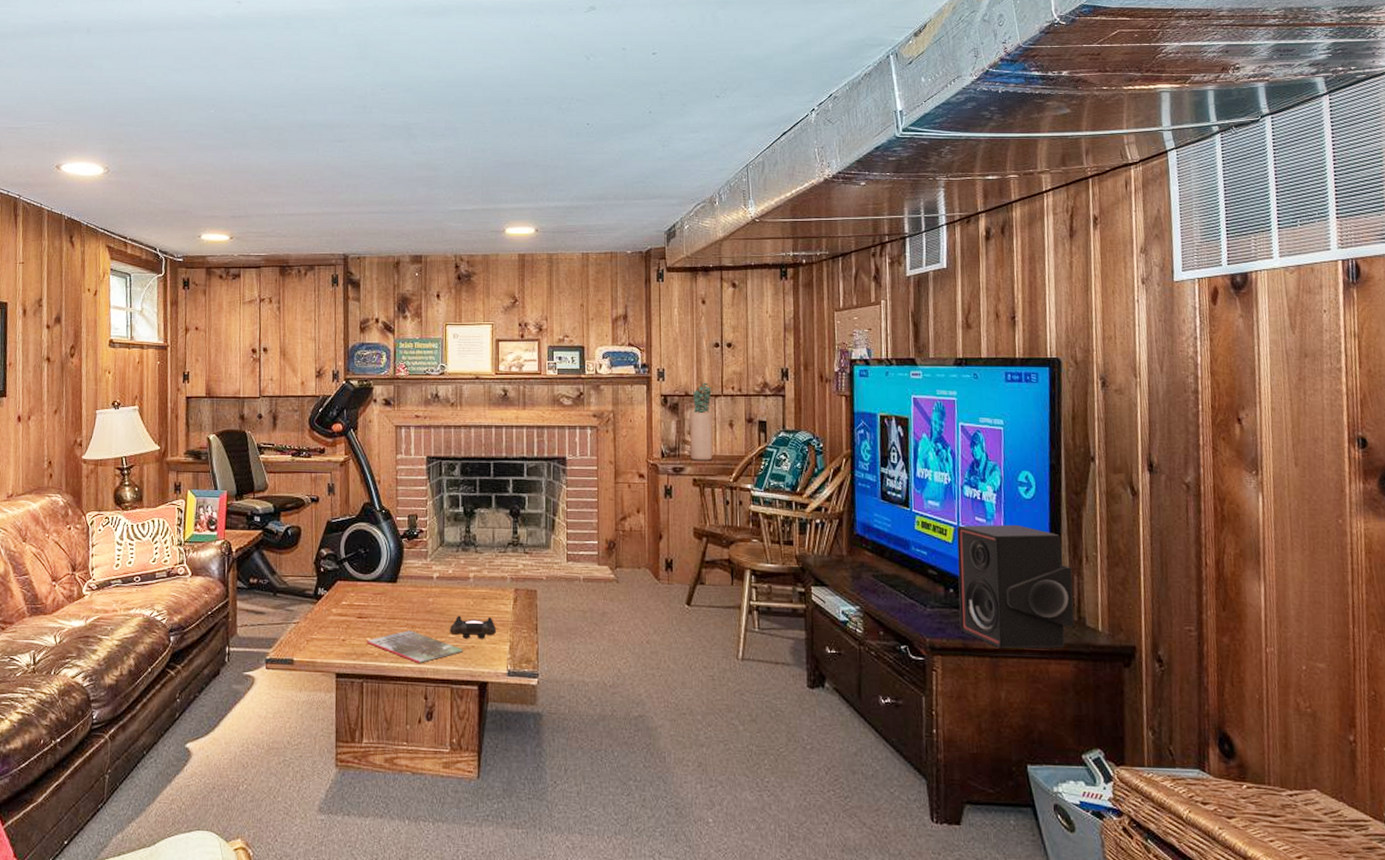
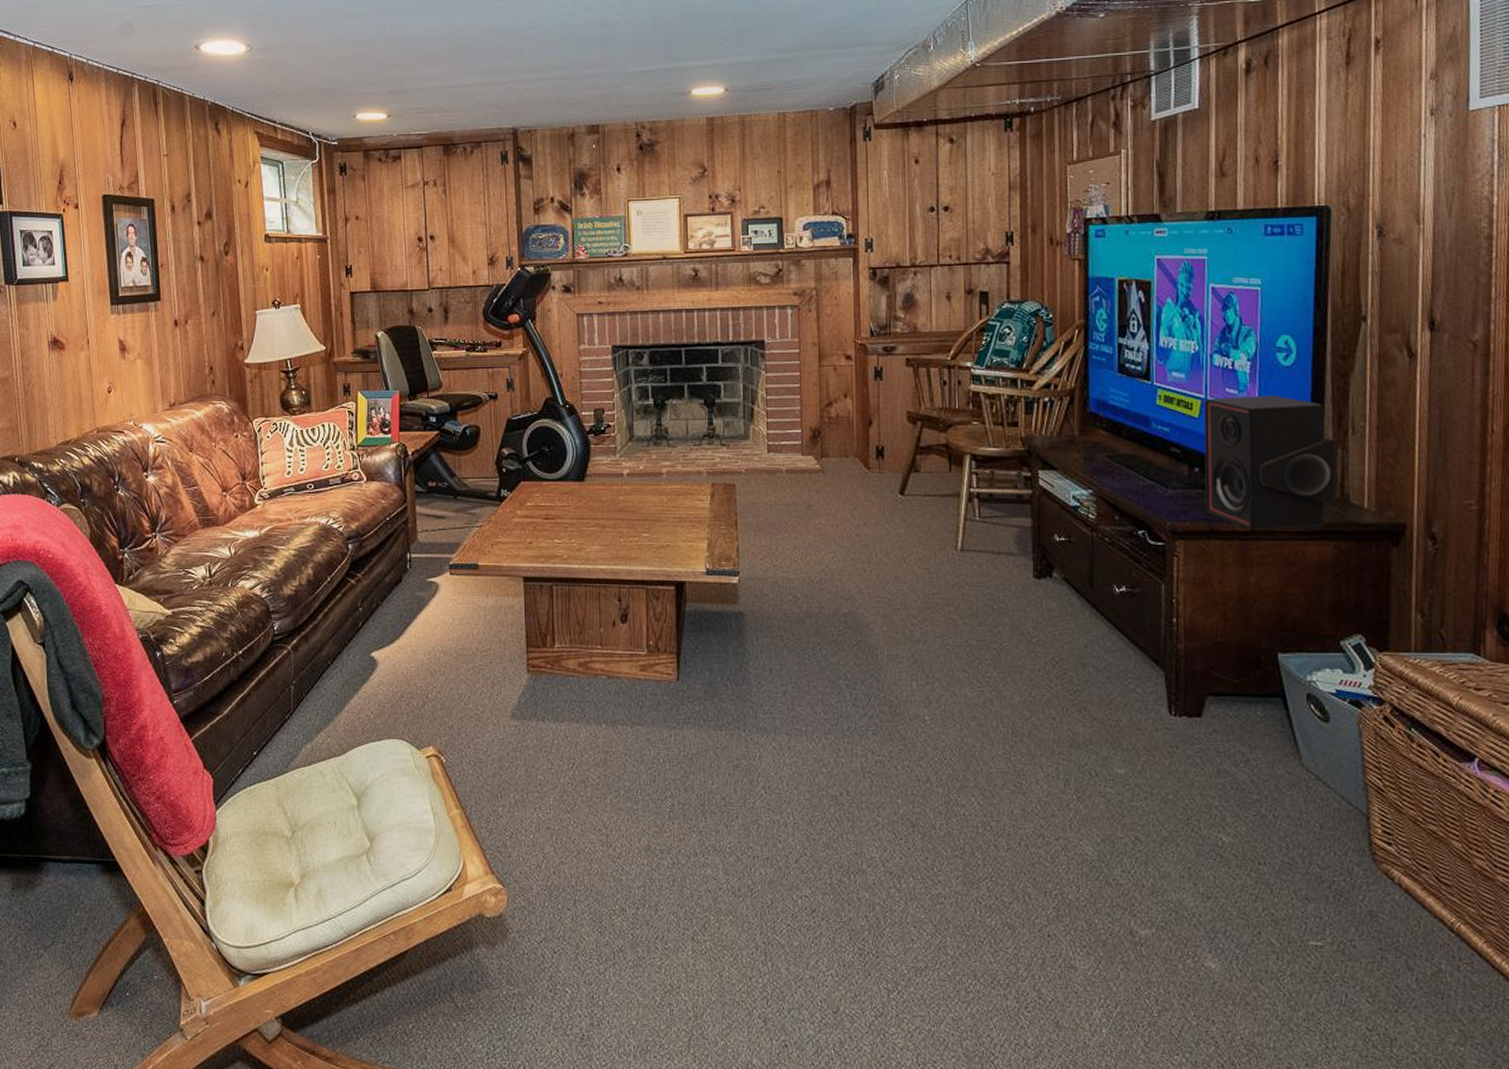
magazine: present [366,630,464,663] -> none [554,530,659,564]
control: present [449,615,497,639] -> none [642,513,694,537]
vase: present [690,381,713,461] -> none [902,250,928,338]

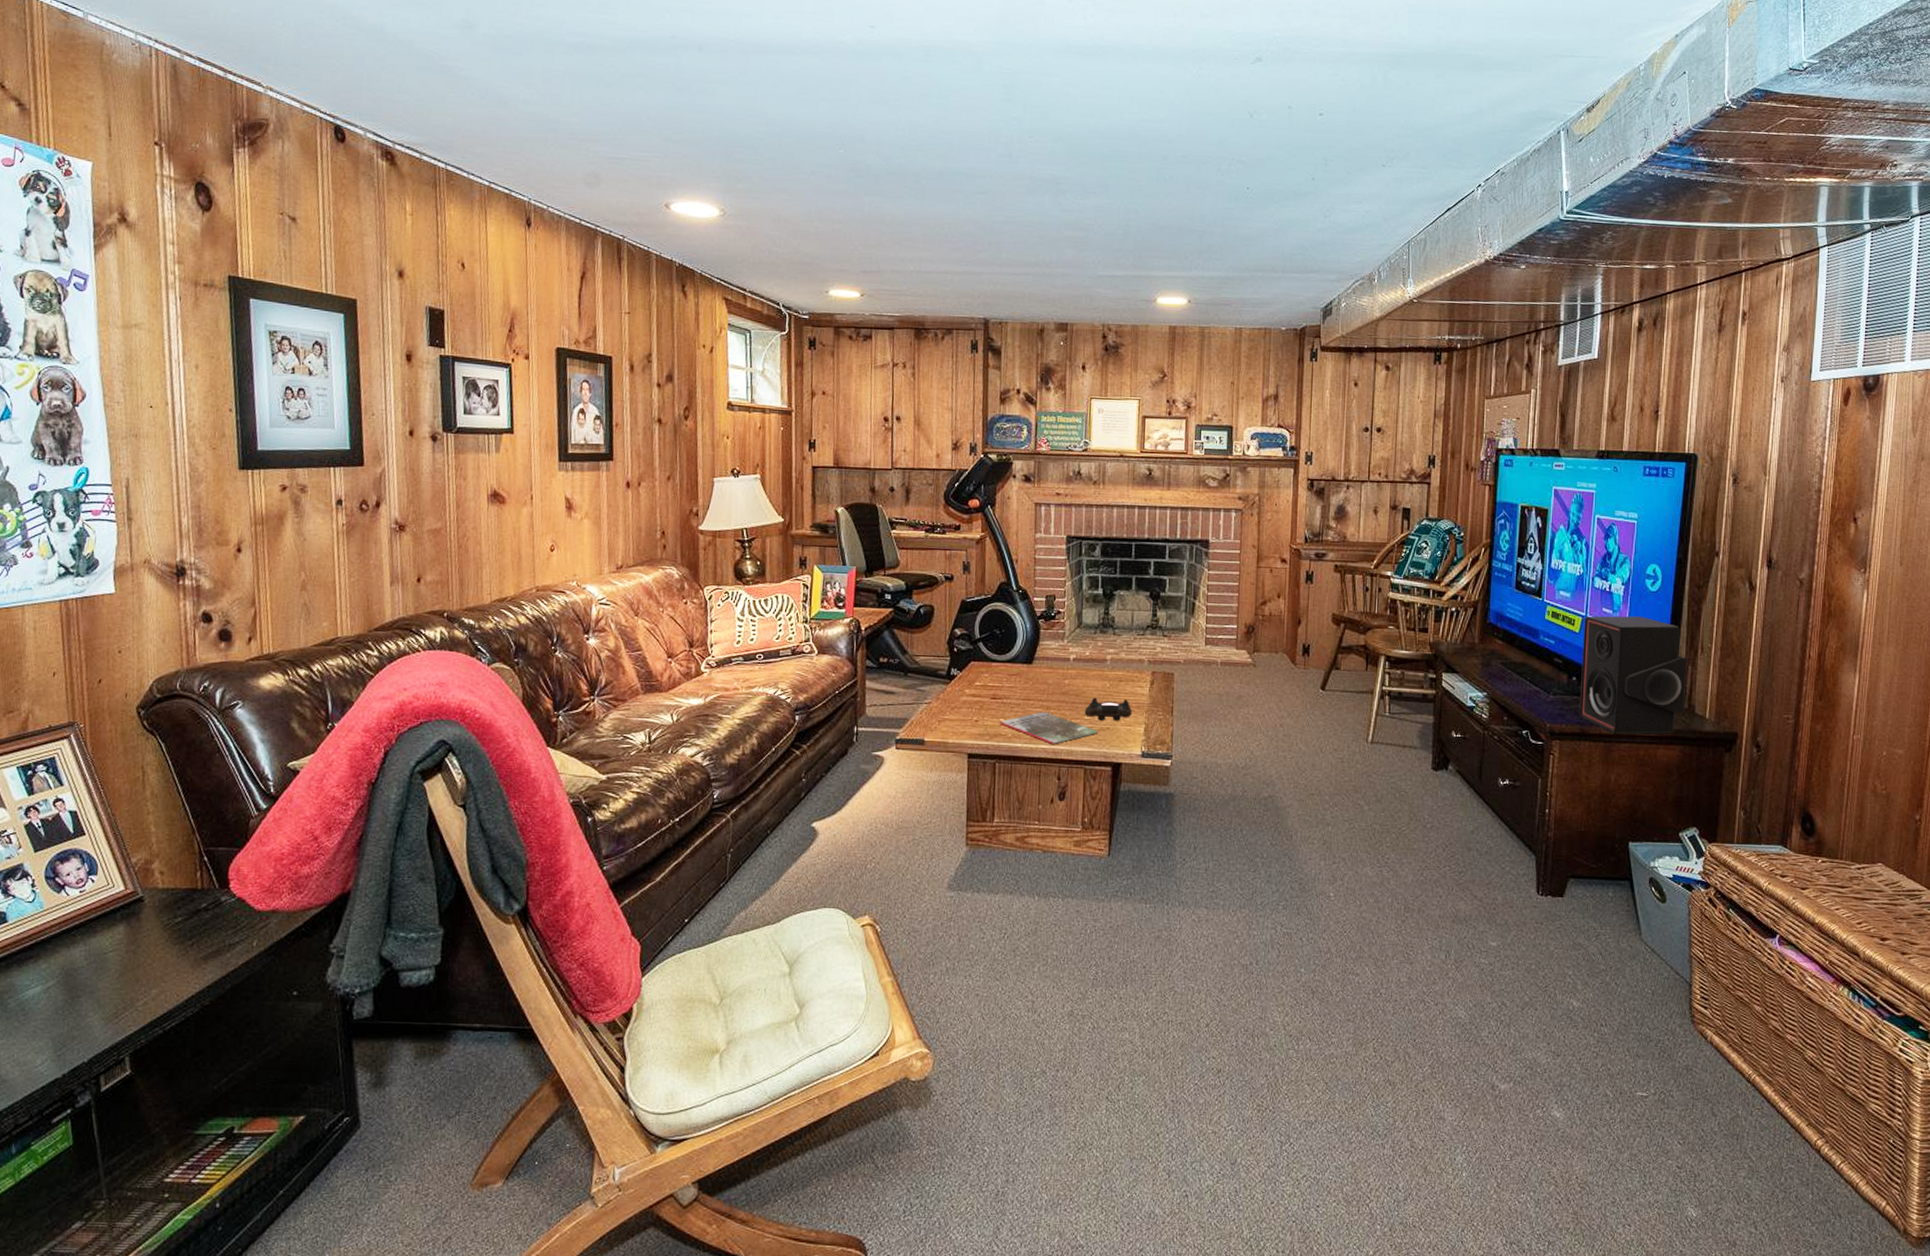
magazine: none [554,530,659,564] -> present [999,712,1099,744]
control: none [642,513,694,537] -> present [1084,697,1133,721]

